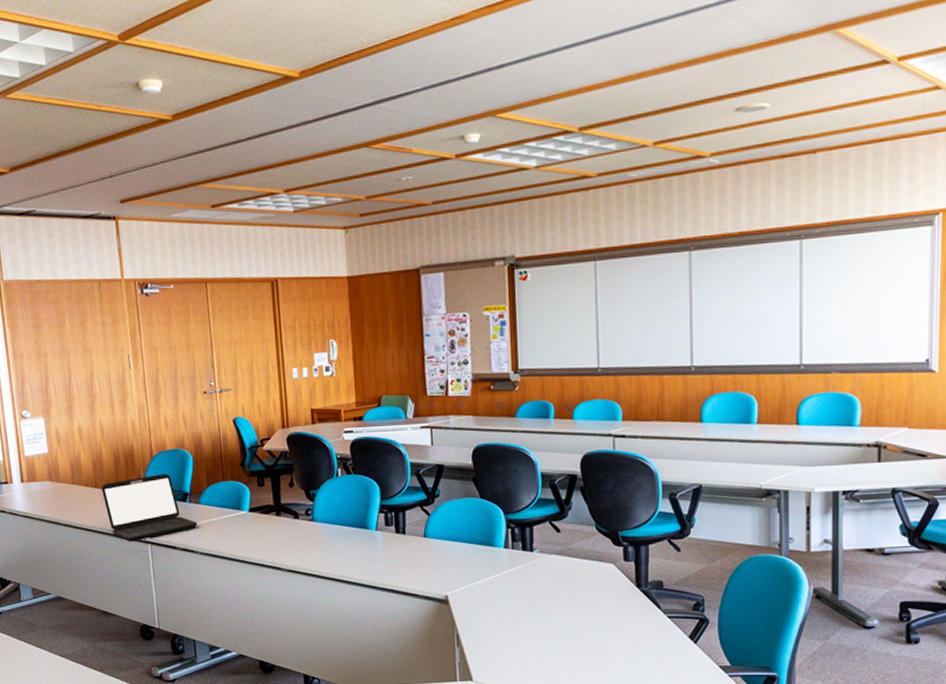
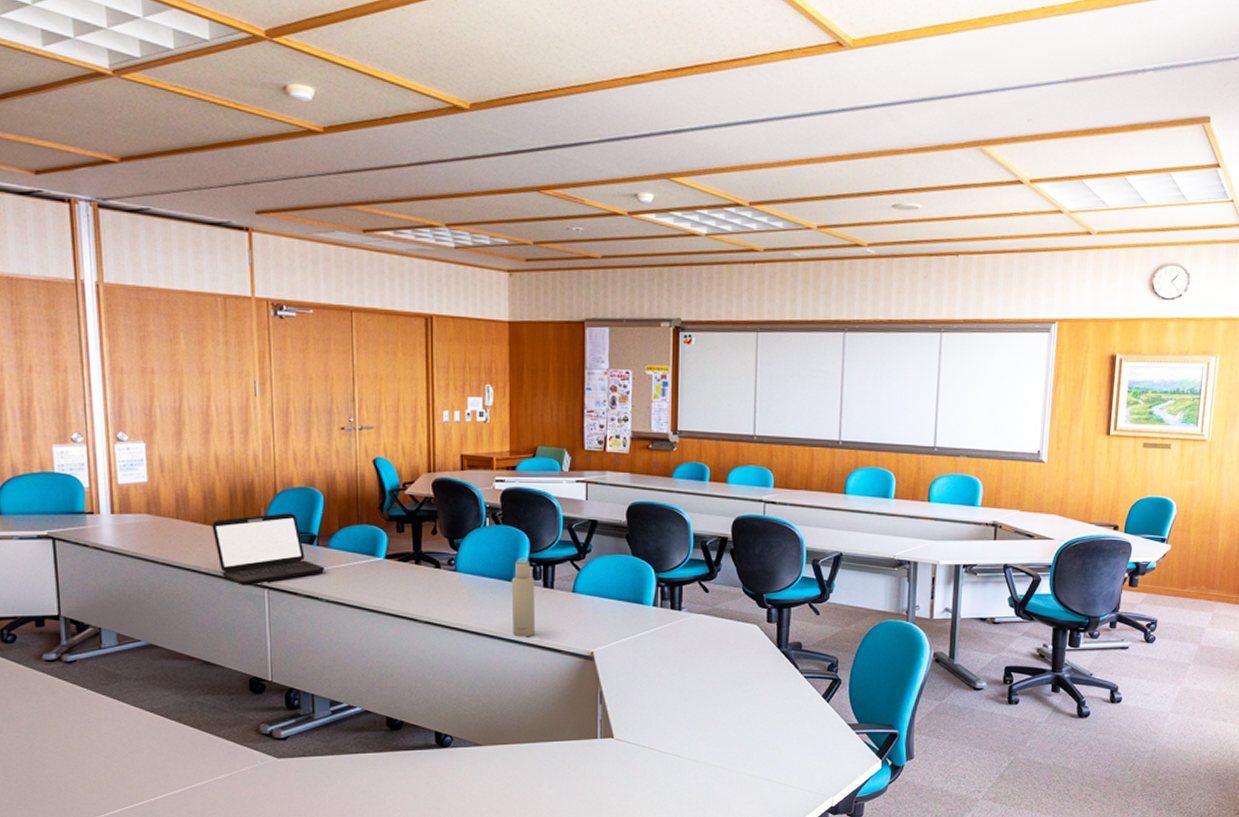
bottle: none [365,505,391,583] -> present [511,557,536,637]

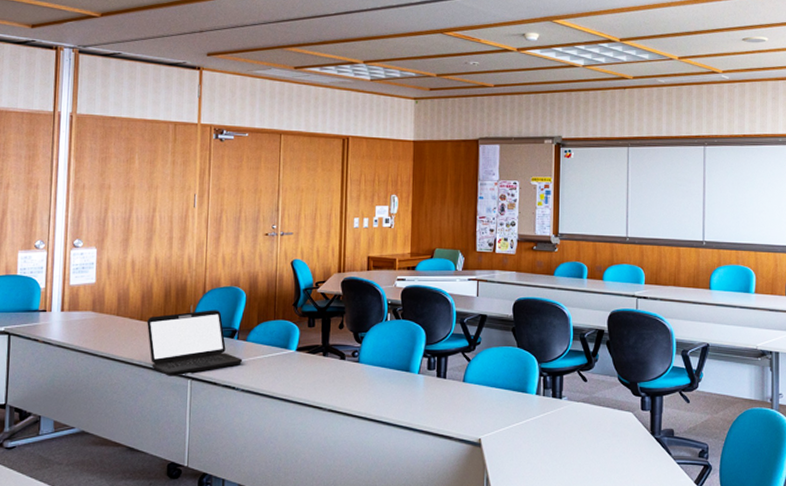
bottle: present [511,557,536,637] -> none [407,349,429,424]

